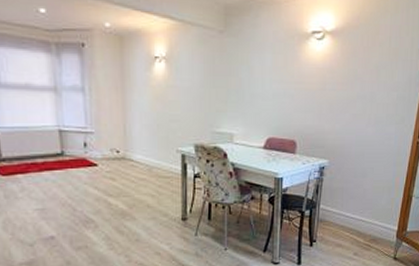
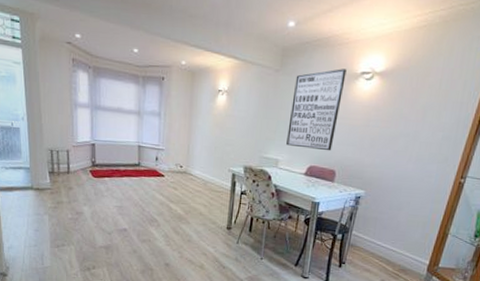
wall art: none [240,28,296,120] -> present [286,69,347,151]

